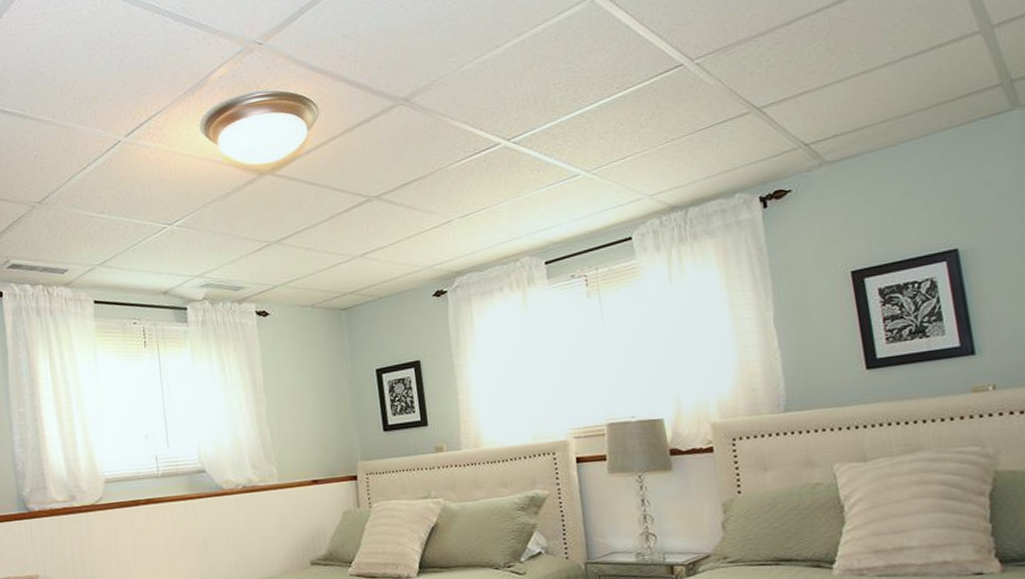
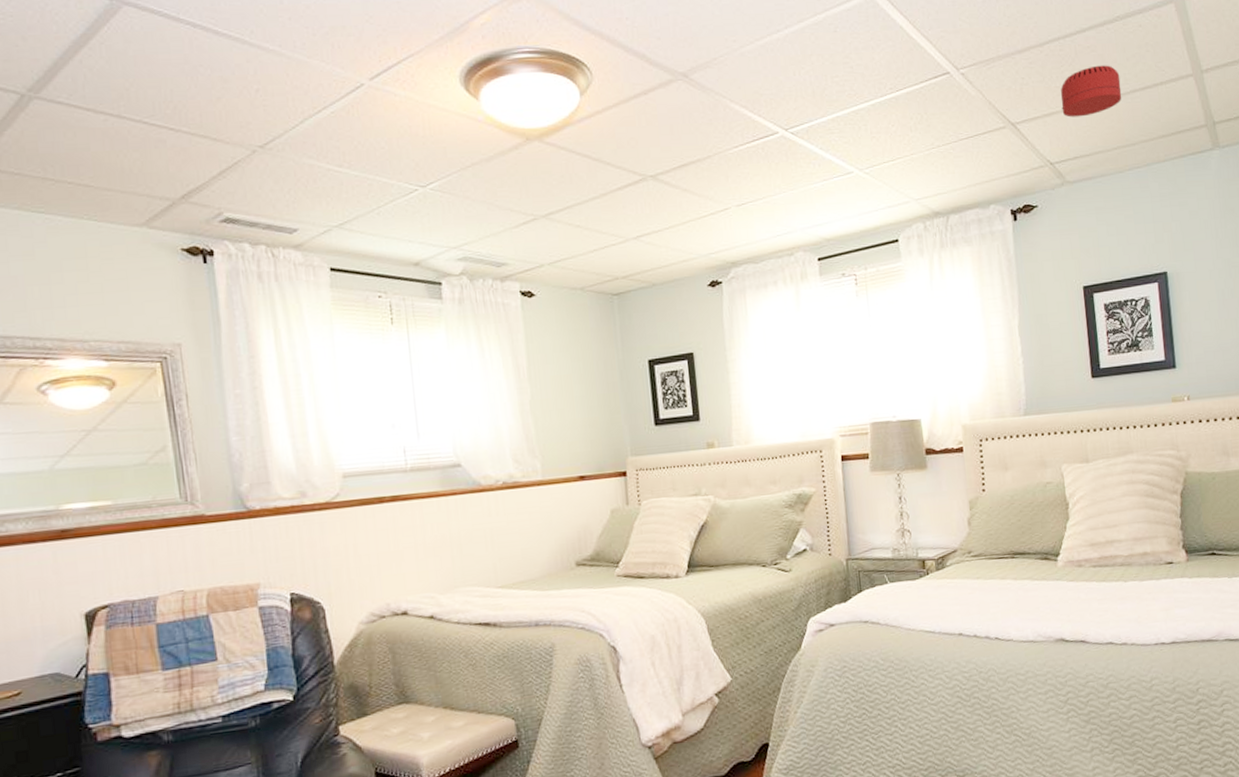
smoke detector: none [814,34,891,95] -> present [1061,65,1122,118]

